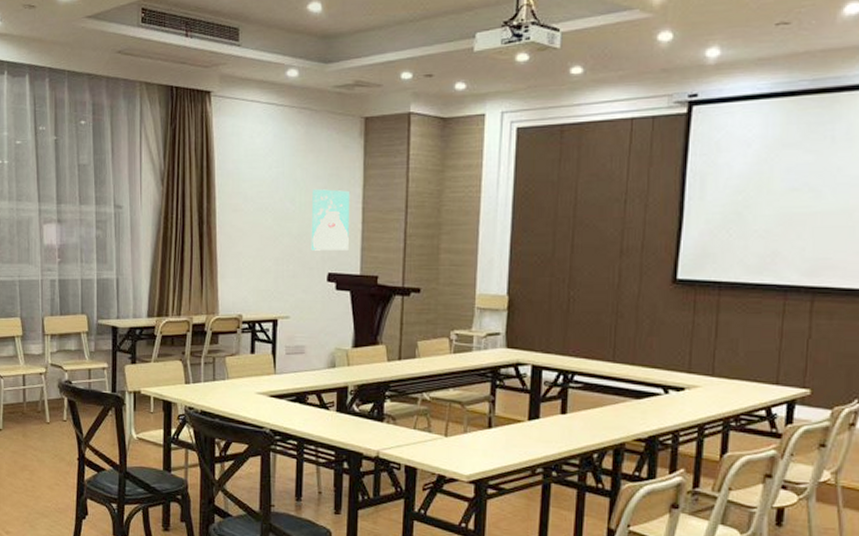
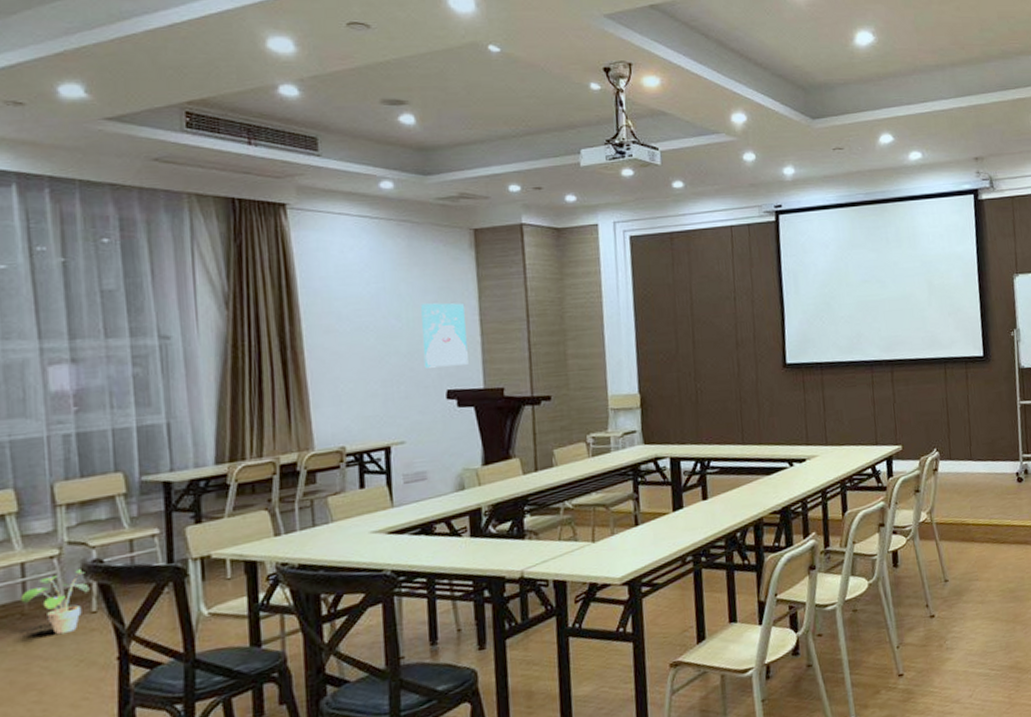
potted plant: none [22,386,63,433] -> present [20,569,90,635]

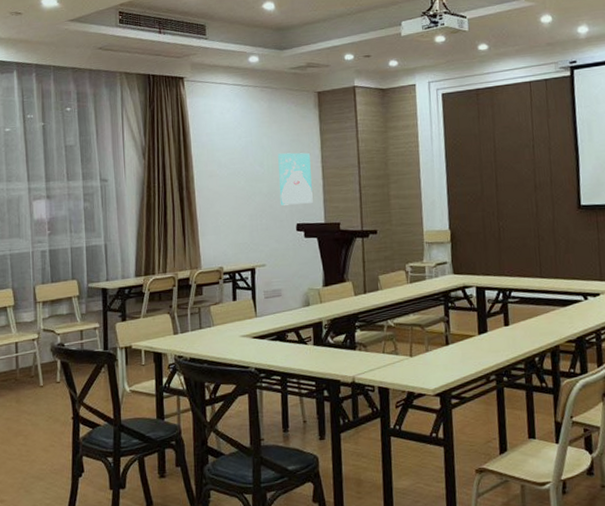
potted plant: present [20,569,90,635] -> none [15,350,56,397]

